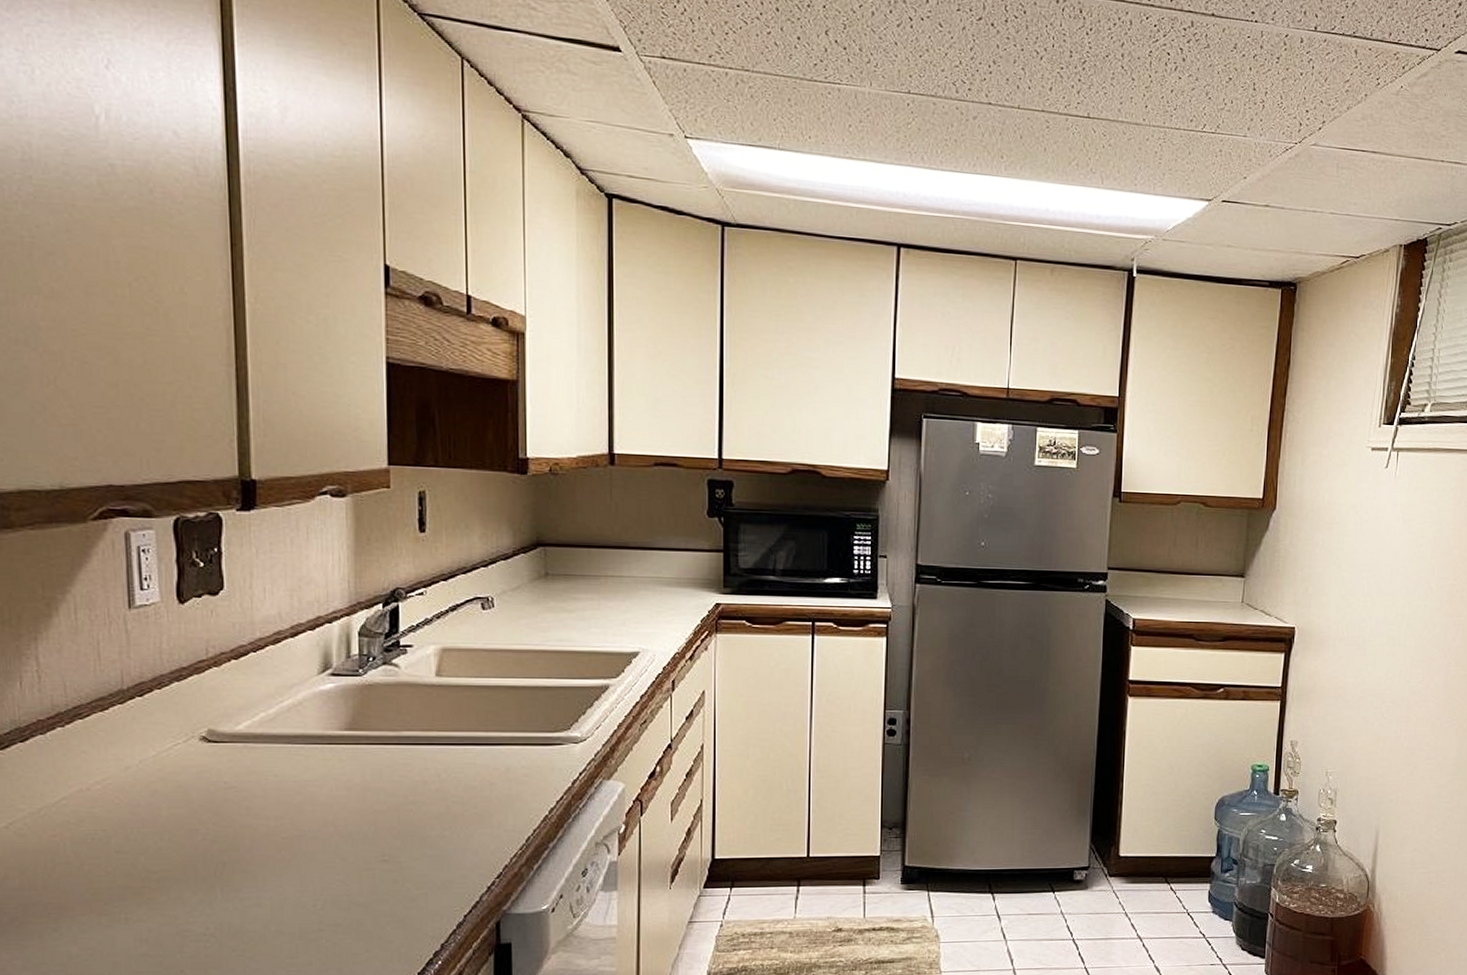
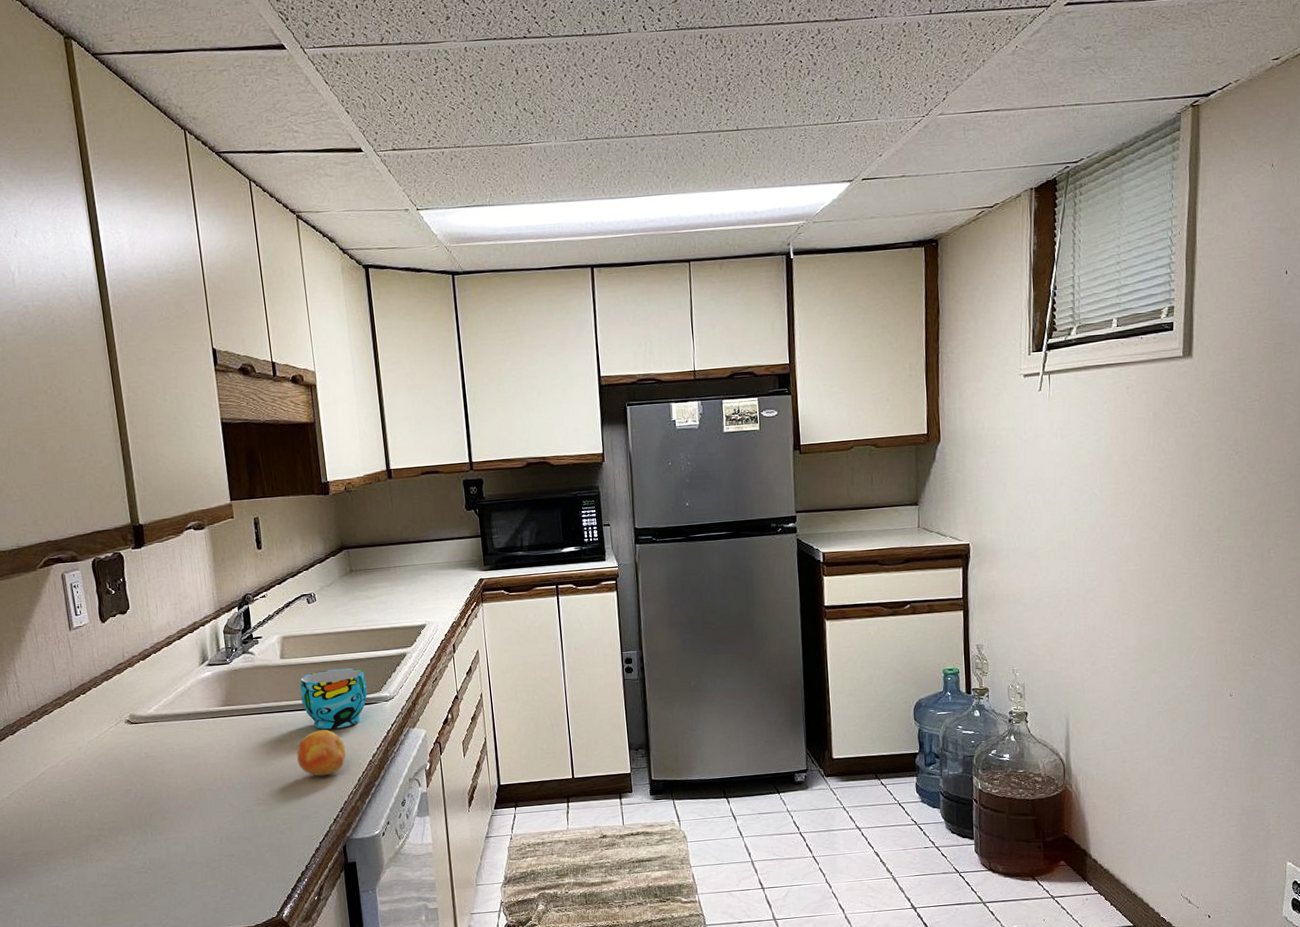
fruit: none [445,772,514,831] -> present [297,729,346,776]
cup: none [459,696,552,772] -> present [300,668,368,730]

